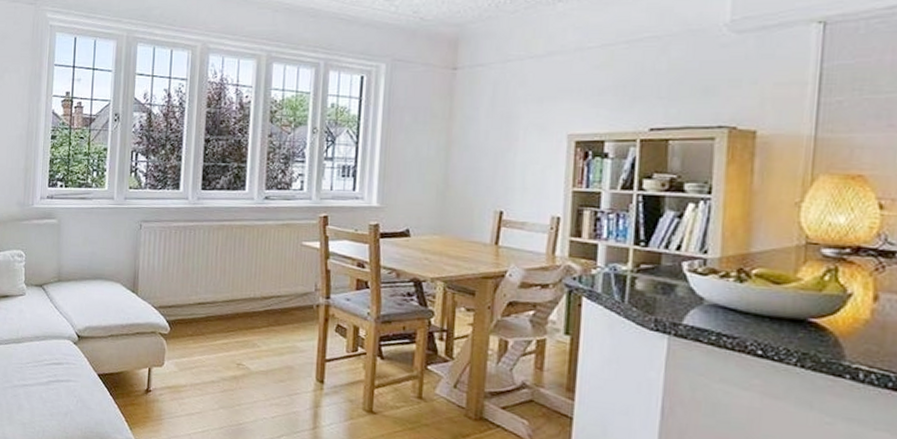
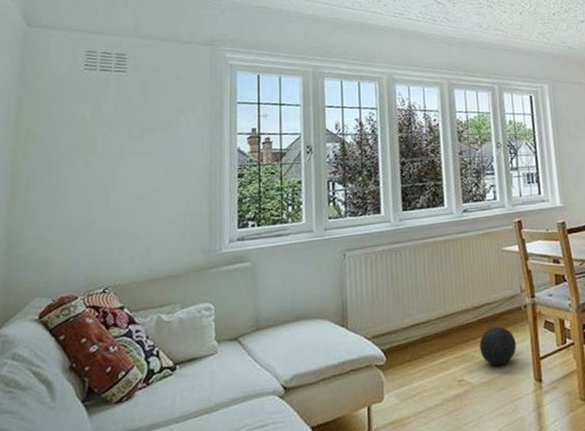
ball: none [263,320,302,359] -> present [479,326,516,366]

